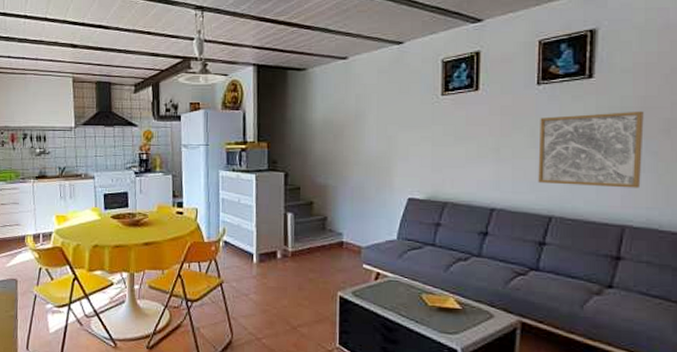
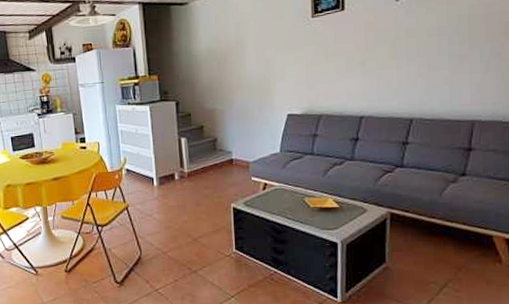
wall art: present [538,110,644,188] -> none [399,16,489,90]

